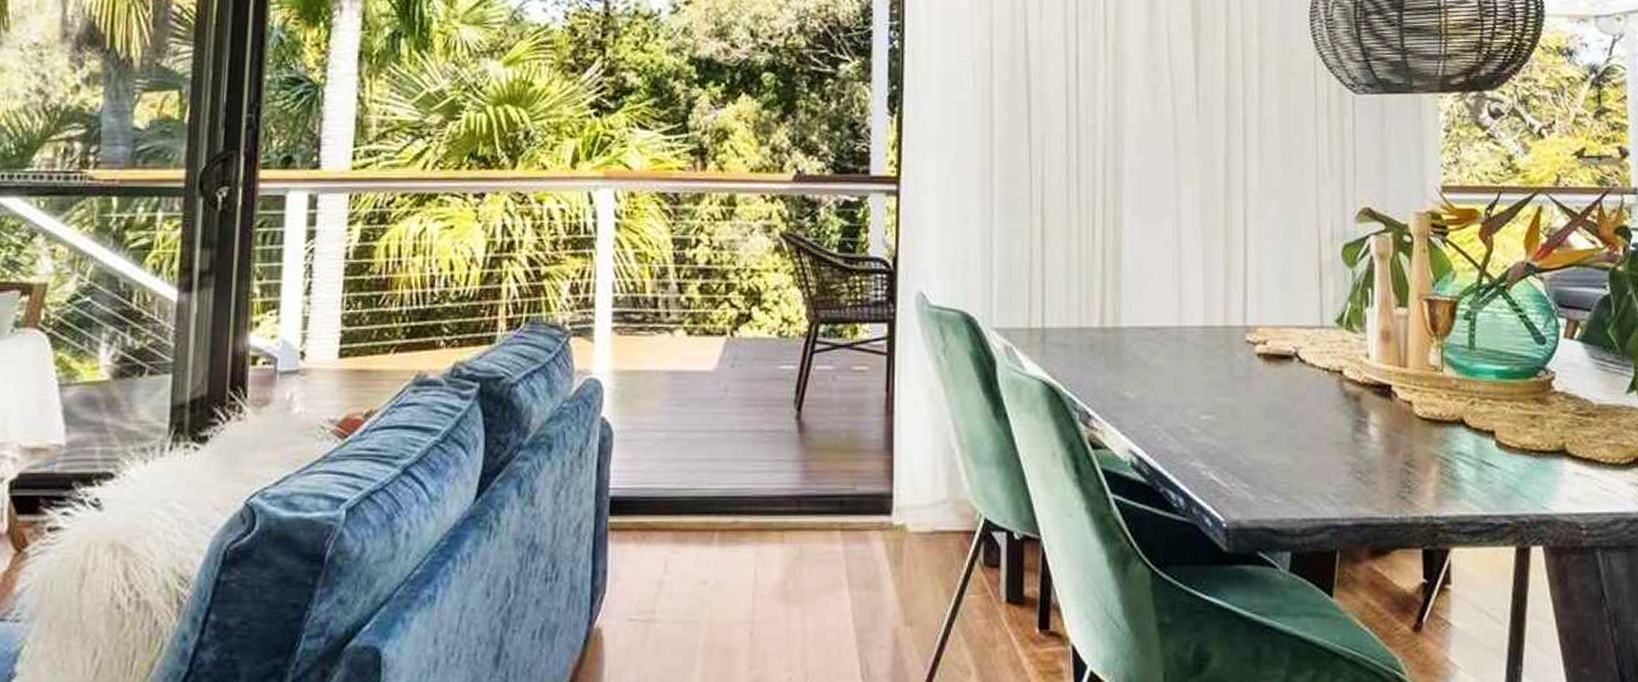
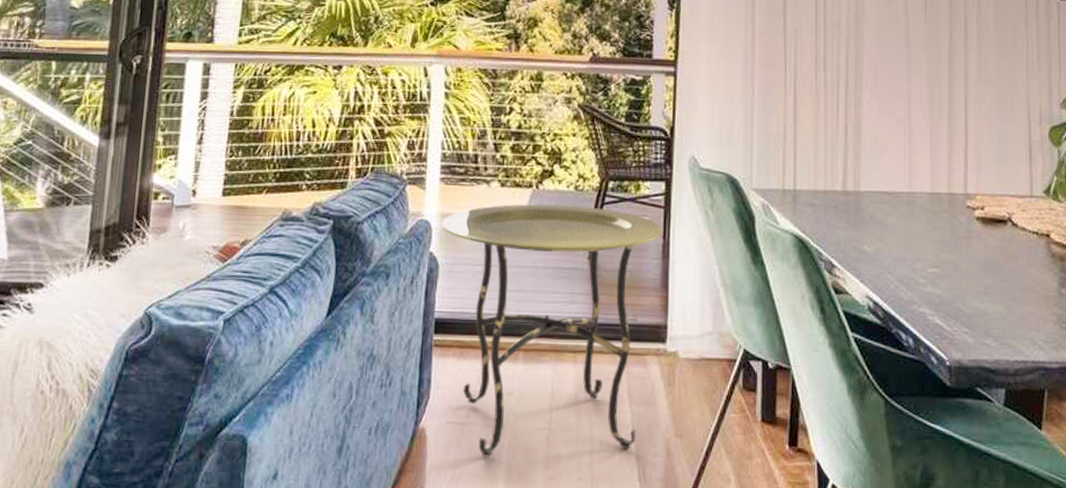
side table: none [614,355,886,659] -> present [441,204,663,457]

